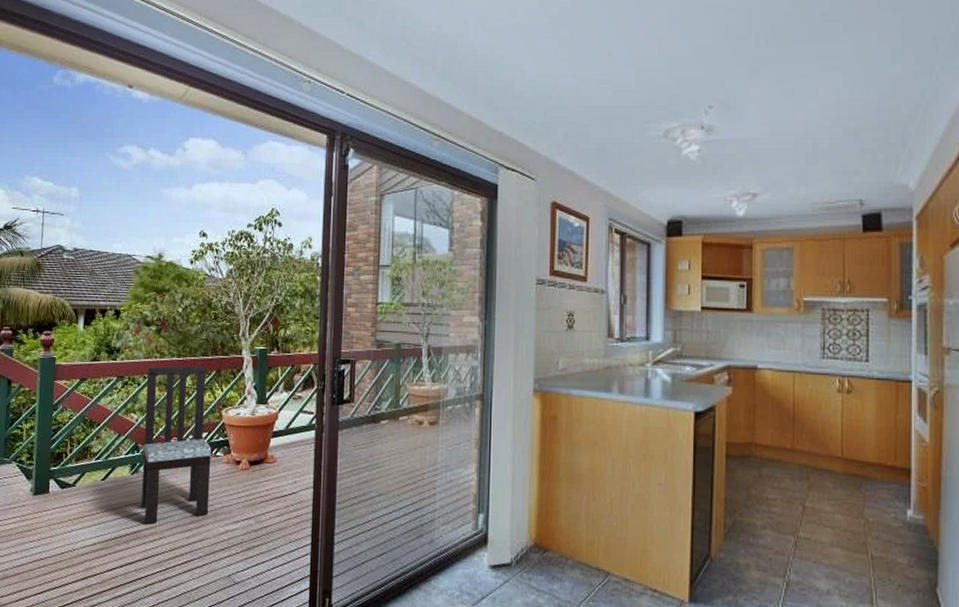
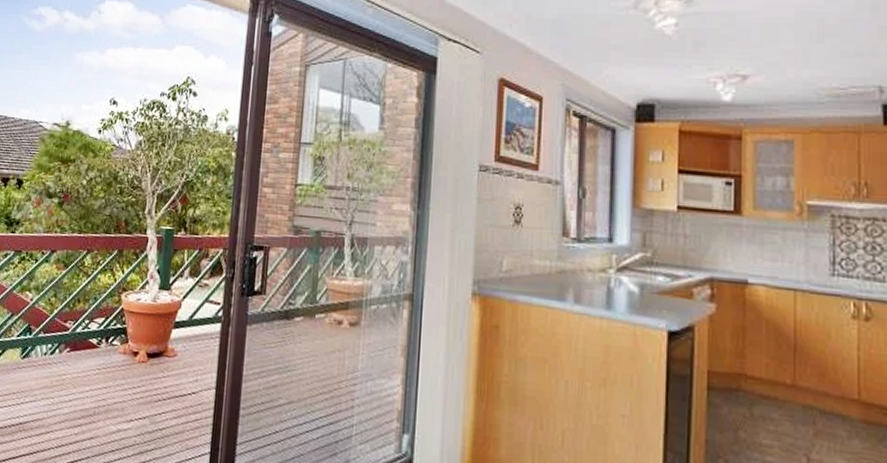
dining chair: present [141,366,212,525] -> none [30,242,108,416]

